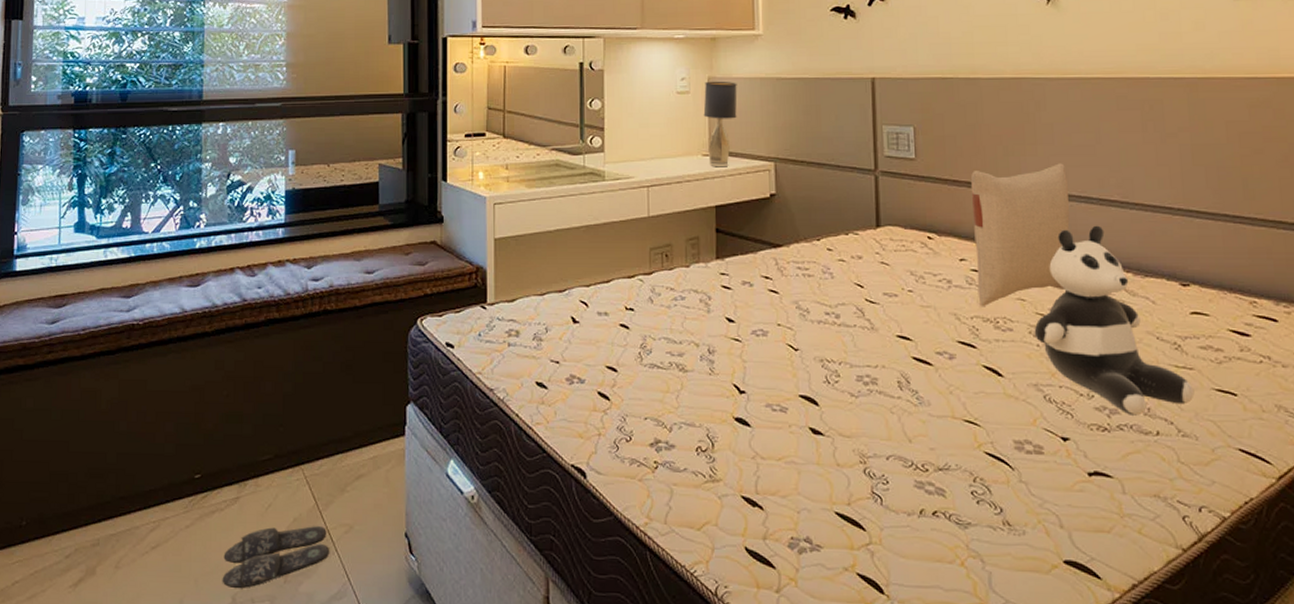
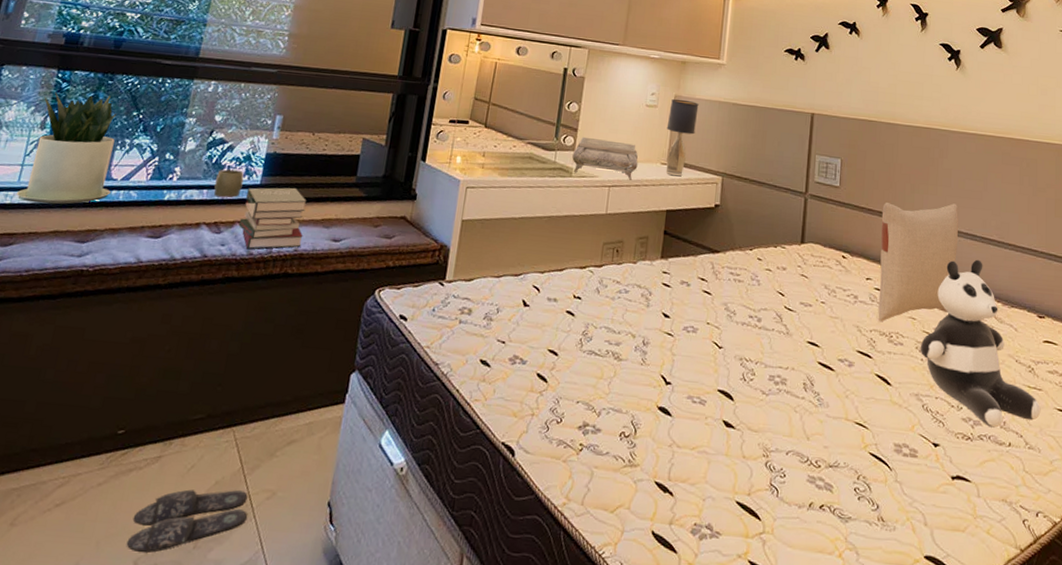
planter: none [59,150,145,263] -> present [16,91,117,205]
mug: none [241,211,268,240] -> present [213,169,244,199]
books: none [271,222,336,290] -> present [238,187,307,250]
jewelry box: none [602,135,677,177] -> present [572,136,638,180]

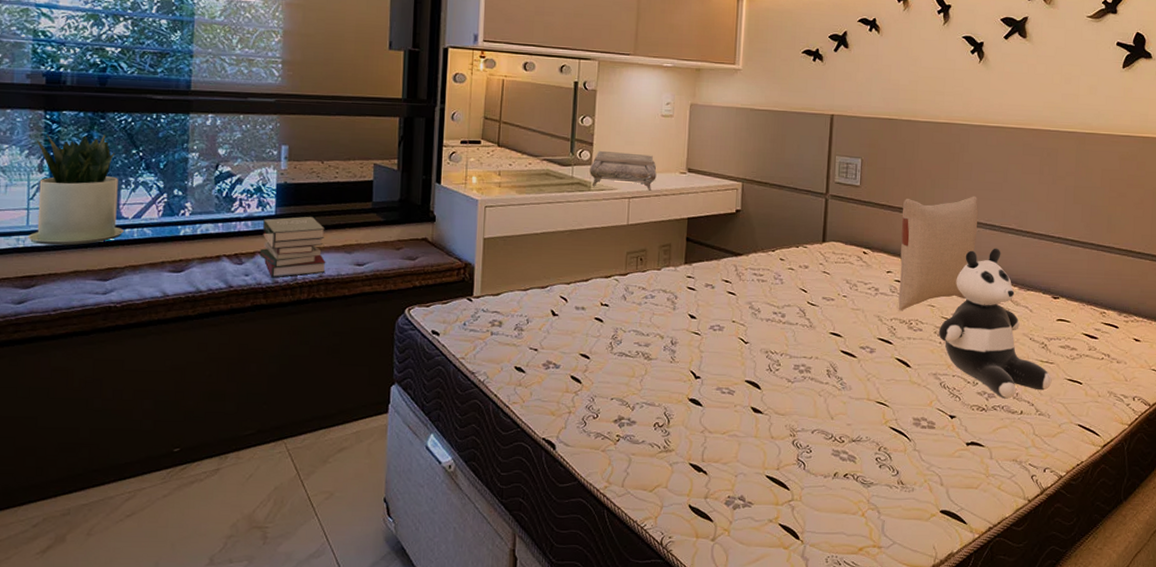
slippers: present [126,489,248,553] -> none [200,494,309,550]
mug: present [213,169,244,199] -> none [229,202,258,230]
table lamp: present [666,98,699,177] -> none [683,107,716,185]

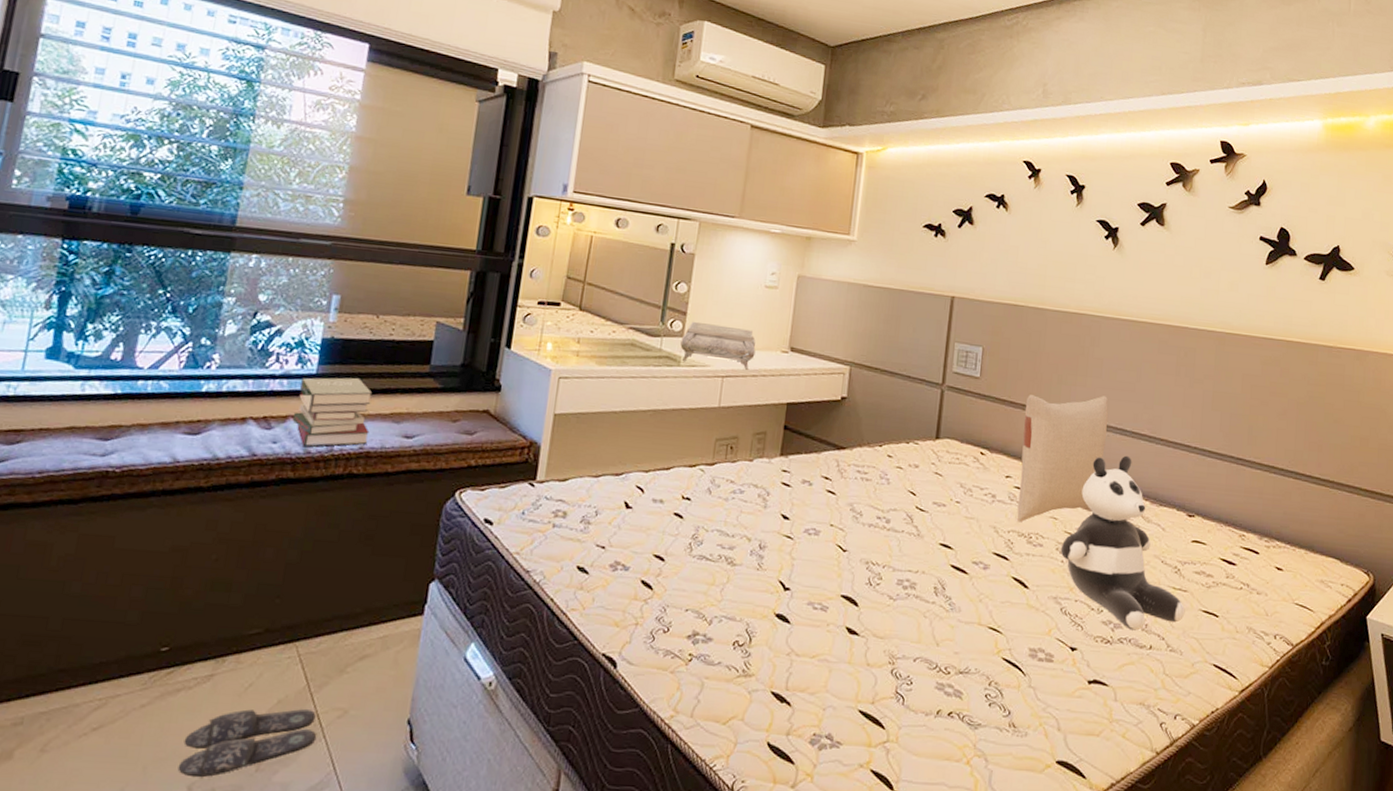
planter: present [27,133,124,246] -> none [20,265,139,397]
slippers: none [200,494,309,550] -> present [178,709,316,777]

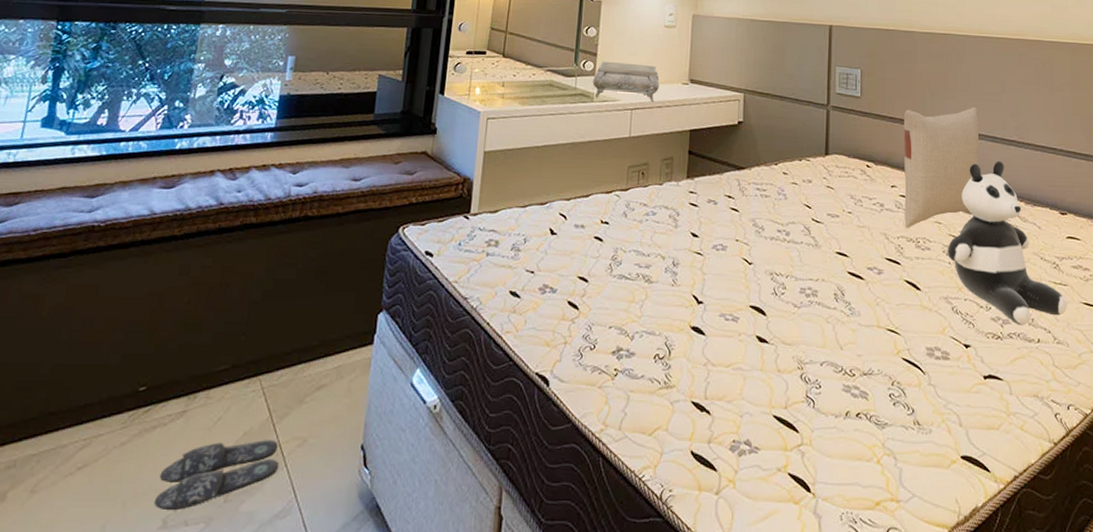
books: present [292,377,373,448] -> none [254,128,324,195]

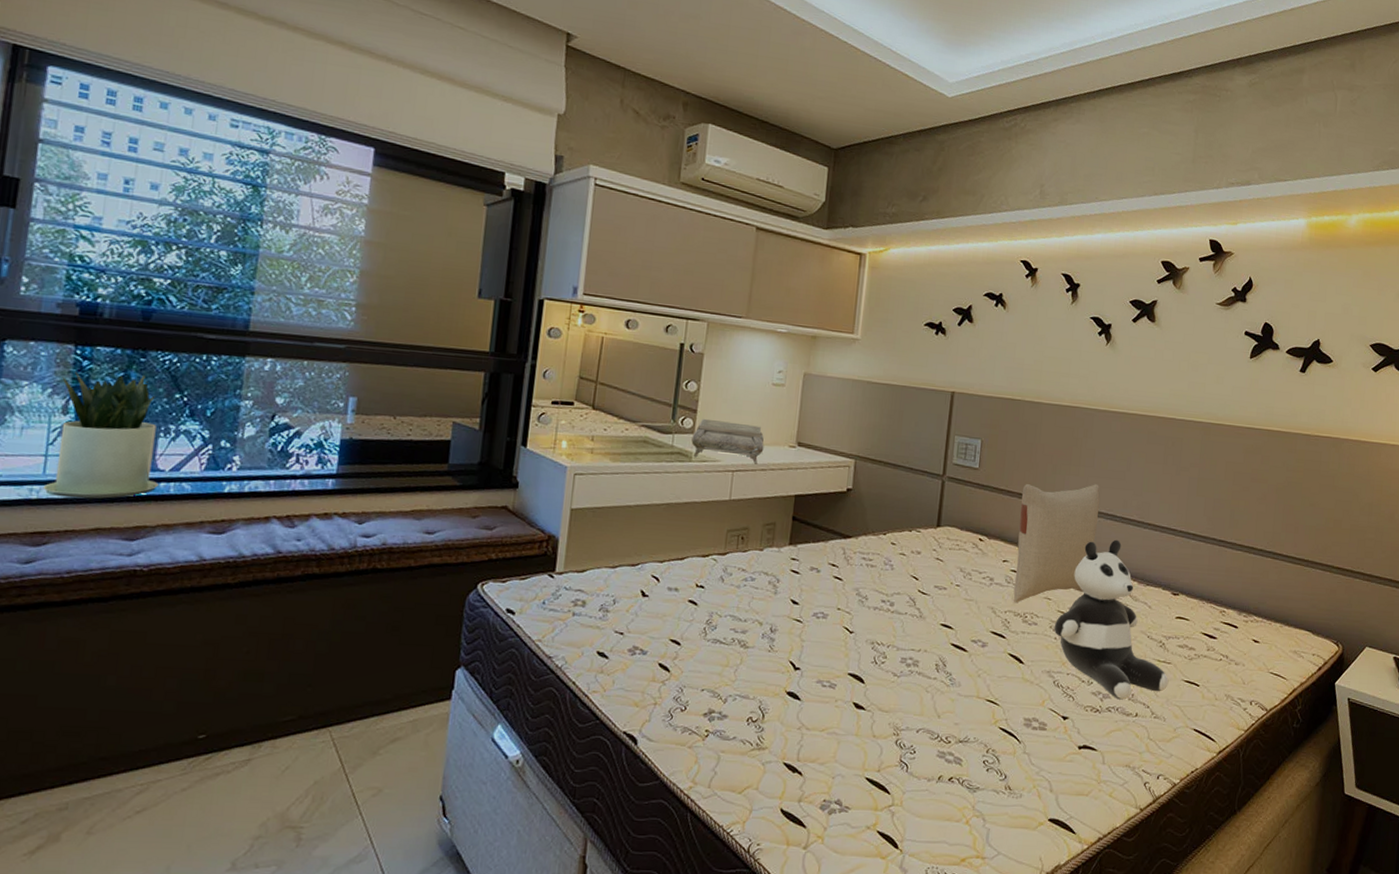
planter: none [19,44,122,160] -> present [43,371,159,500]
slippers: present [154,440,278,510] -> none [221,789,352,853]

